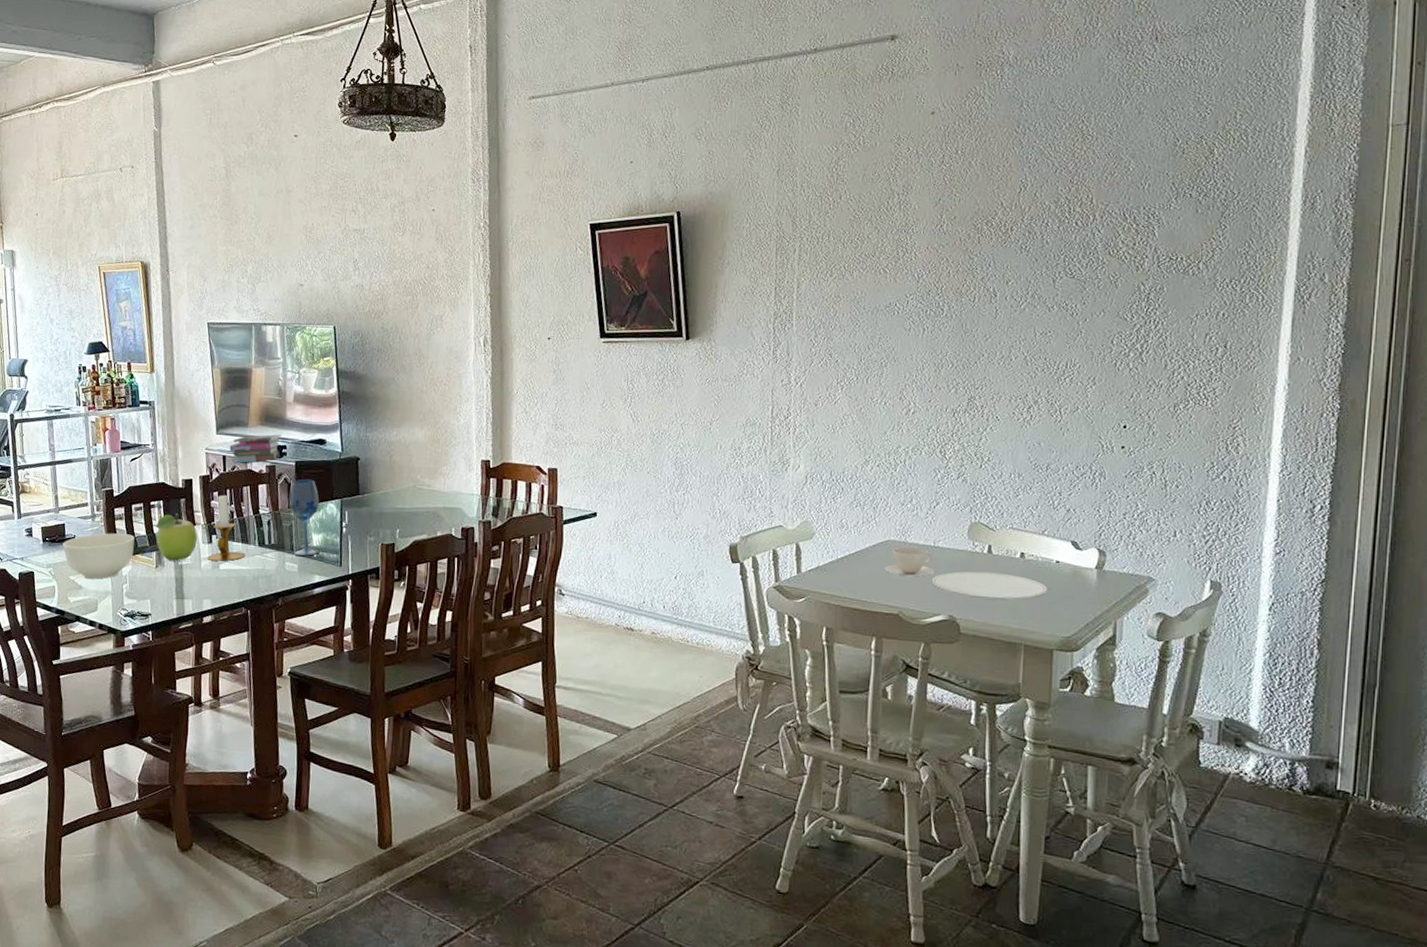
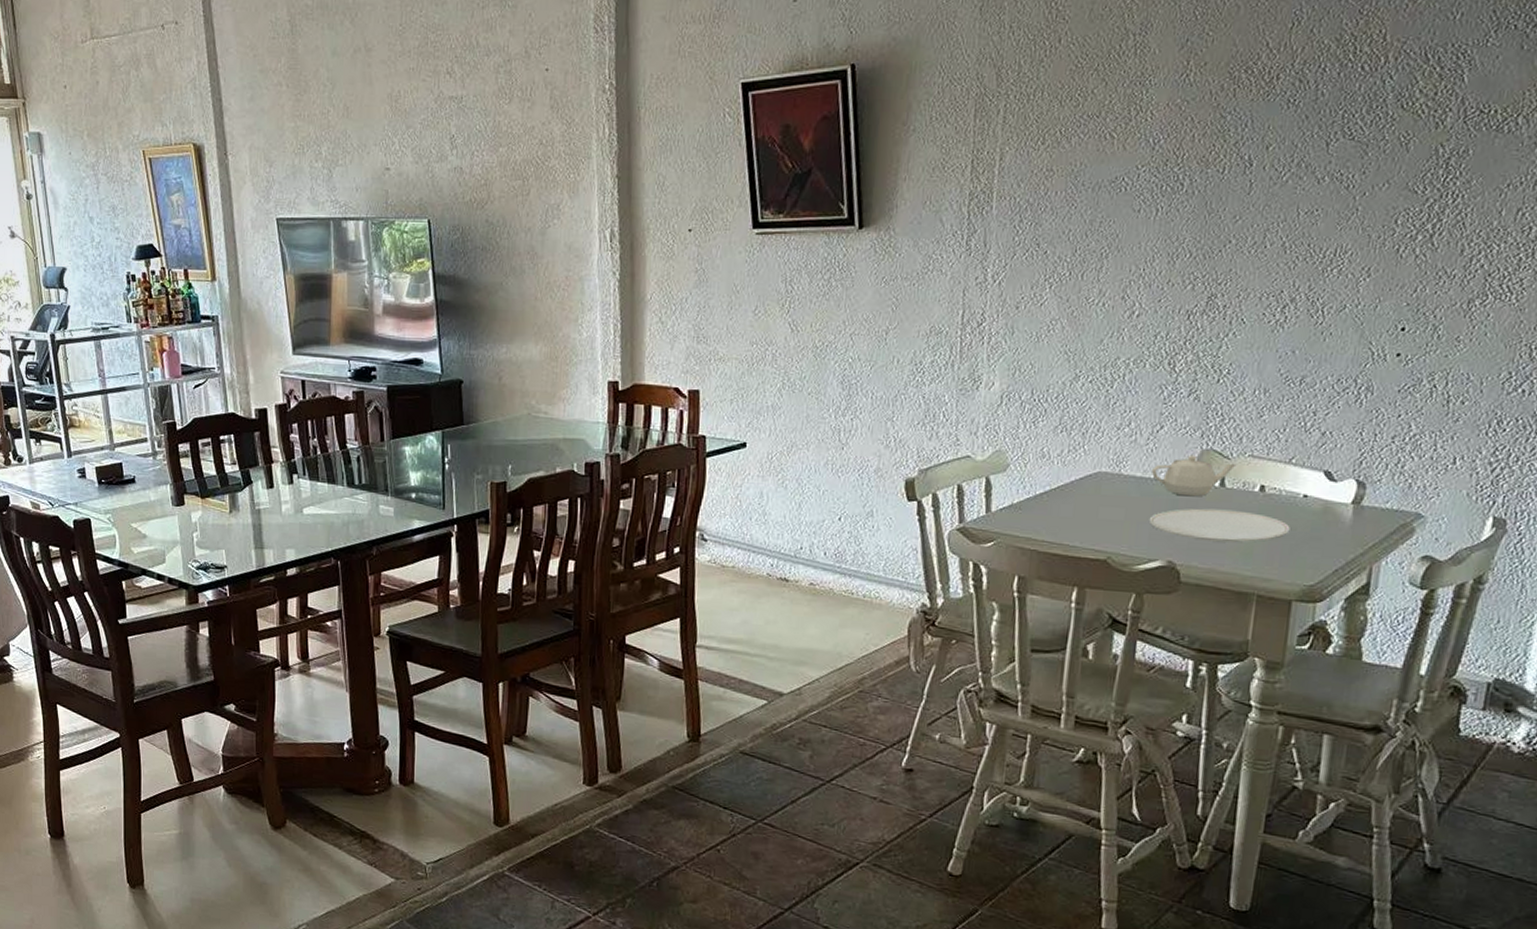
bowl: present [62,533,135,579] -> none [121,473,203,527]
fruit: present [156,513,198,561] -> none [227,449,276,505]
candlestick: present [207,495,245,561] -> none [288,426,332,505]
books: present [229,434,282,464] -> none [308,353,370,390]
wineglass: present [289,479,319,557] -> none [380,406,419,499]
teacup: present [884,547,935,577] -> none [1091,480,1153,516]
teapot: none [931,526,1000,562] -> present [1151,455,1237,497]

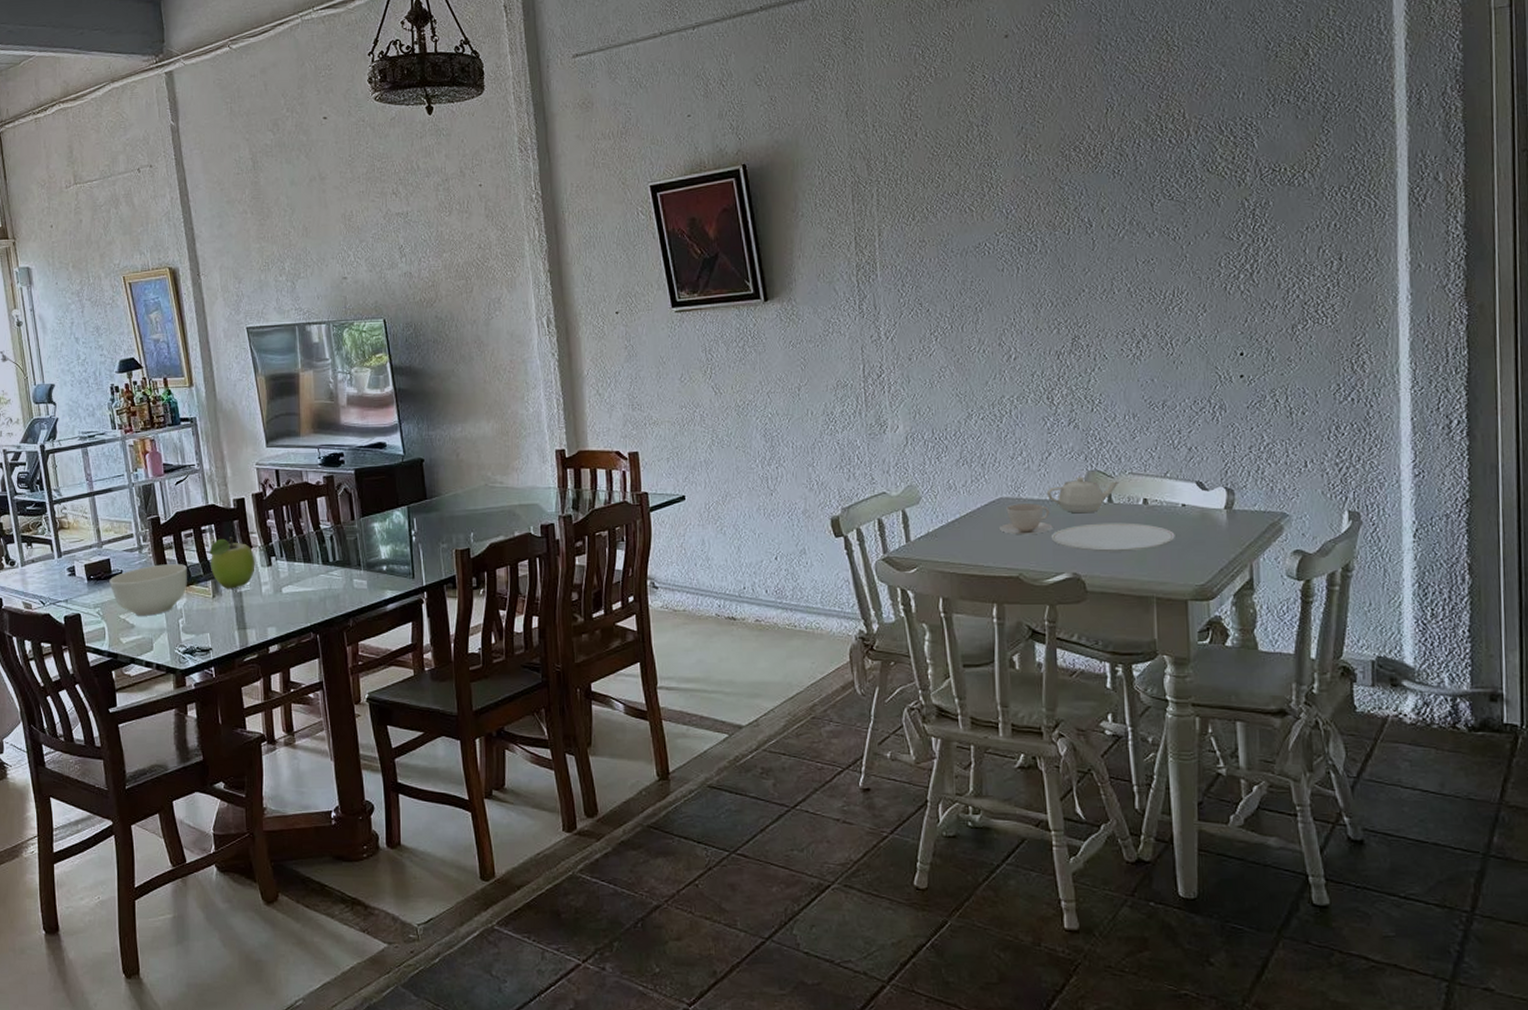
bowl: none [121,473,203,527] -> present [109,564,187,616]
fruit: none [227,449,276,505] -> present [209,537,255,589]
teacup: none [1091,480,1153,516] -> present [998,503,1053,535]

